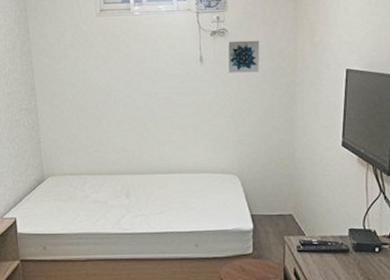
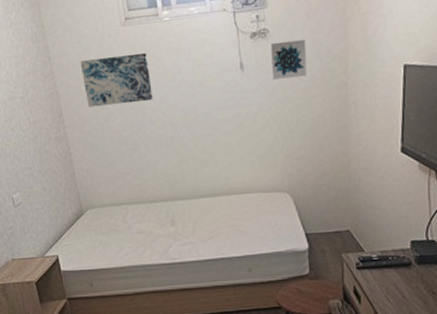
wall art: none [56,40,119,85] -> present [80,52,153,108]

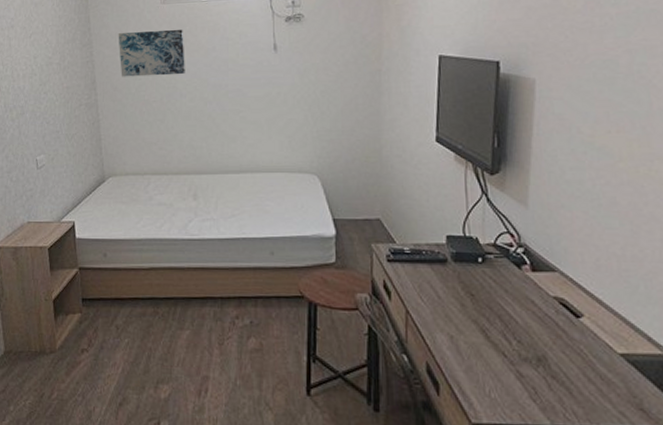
wall art: present [269,39,307,80] -> none [303,25,341,62]

